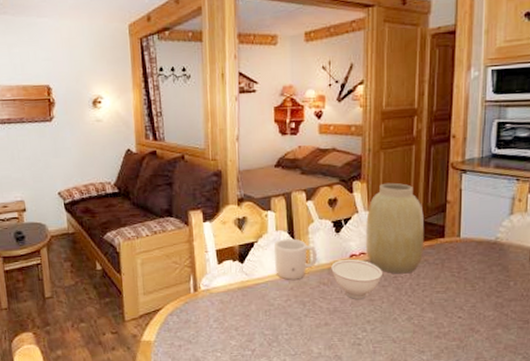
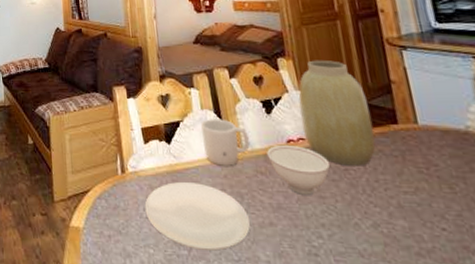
plate: none [215,295,309,350] -> present [144,181,251,251]

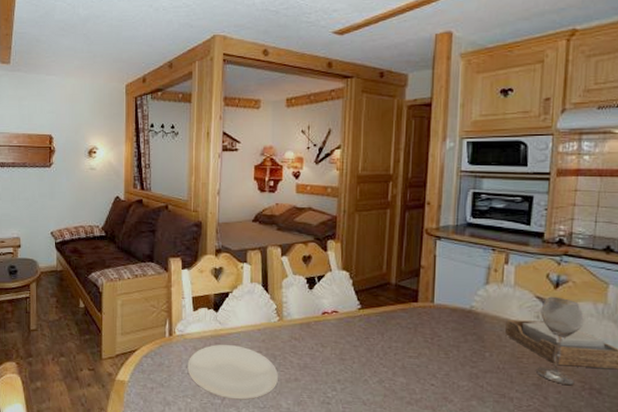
mug: present [201,119,250,166] -> none [248,291,289,332]
bowl: present [267,144,330,195] -> none [303,315,354,357]
vase: present [298,60,376,166] -> none [337,244,398,335]

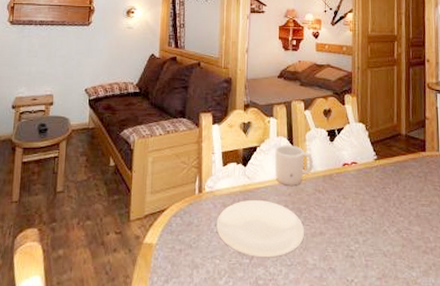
mug: none [248,291,289,332] -> present [275,145,313,186]

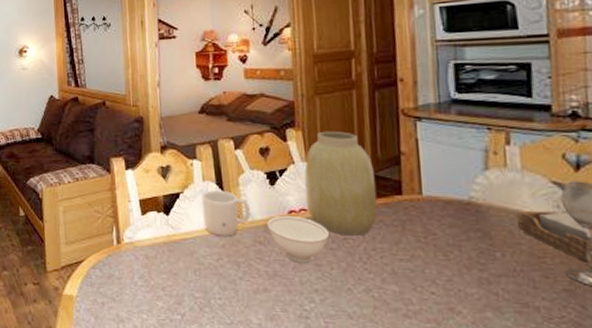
plate: present [216,199,305,258] -> none [139,251,246,315]
bowl: none [326,167,372,208] -> present [267,215,329,263]
vase: none [356,98,409,185] -> present [304,130,378,236]

